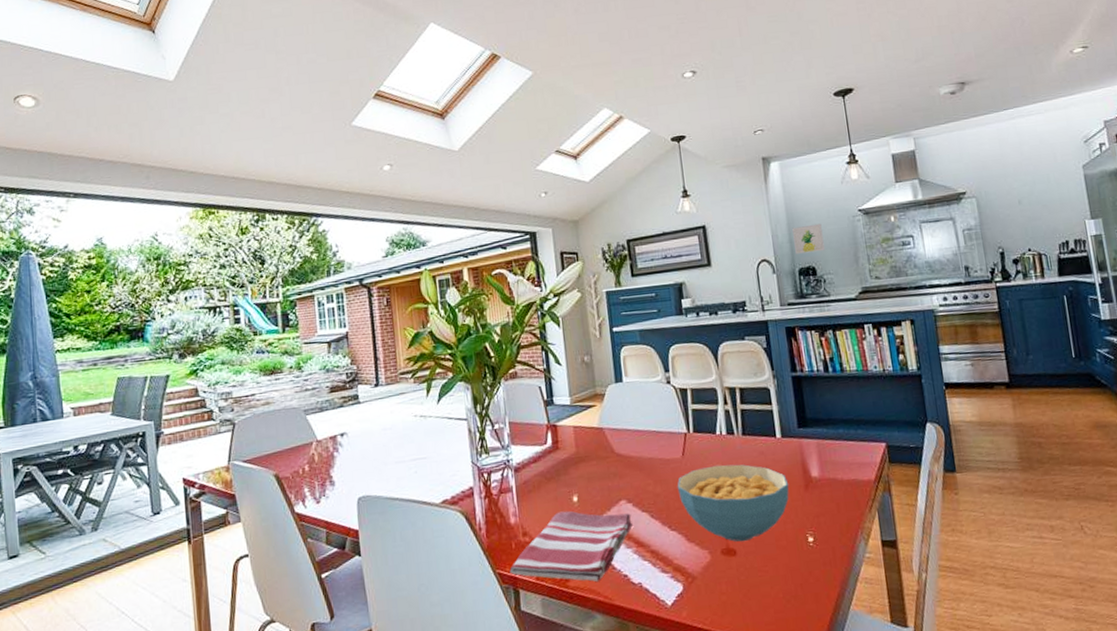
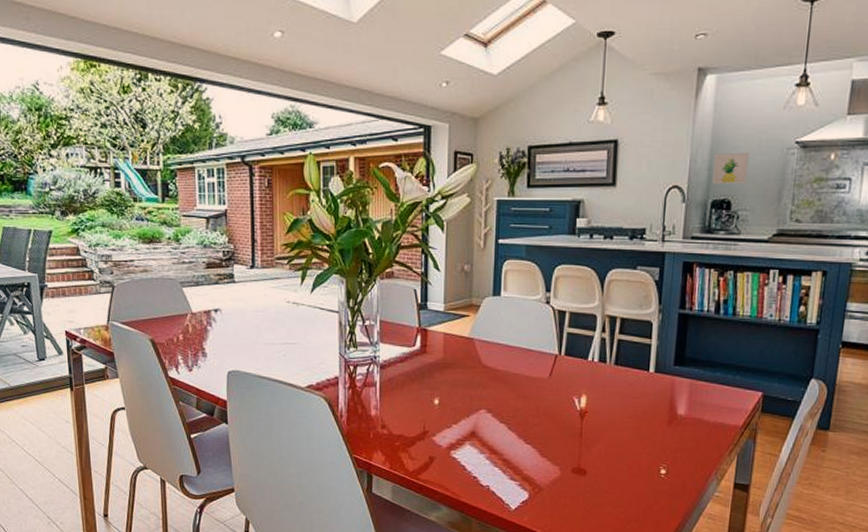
dish towel: present [509,510,633,582] -> none [365,411,489,478]
cereal bowl: present [677,464,789,542] -> none [539,390,653,464]

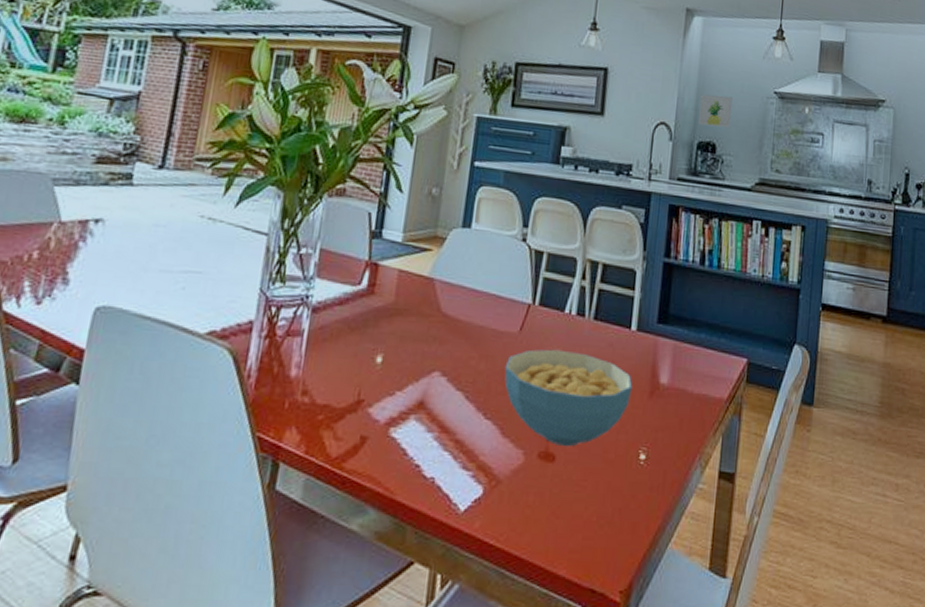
cereal bowl: none [539,390,653,464] -> present [504,349,633,447]

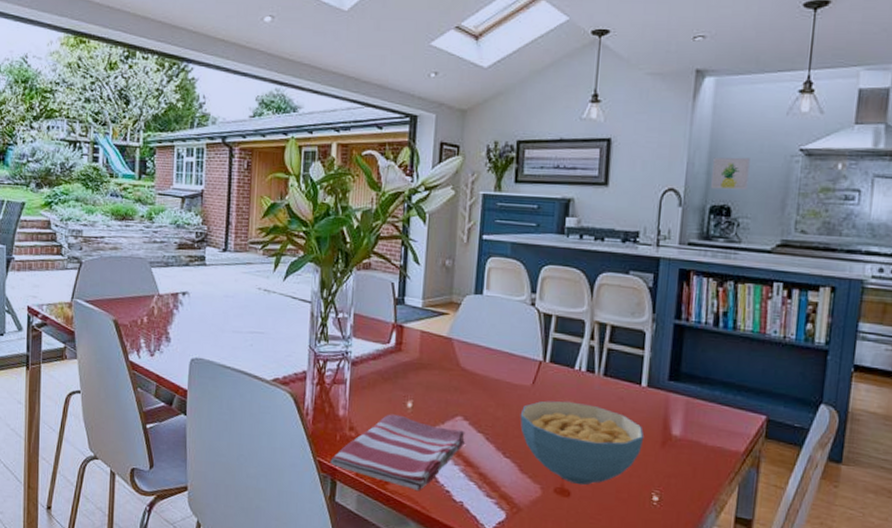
dish towel: none [273,372,442,467] -> present [330,414,465,491]

